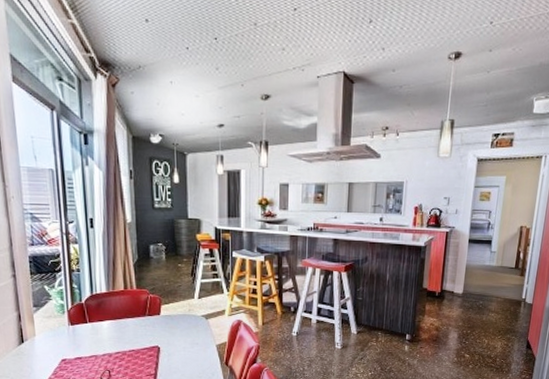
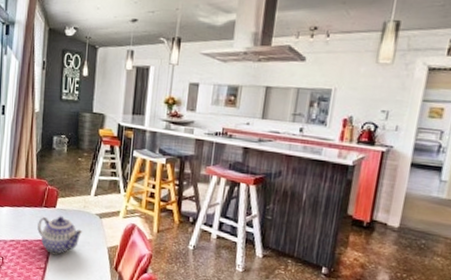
teapot: none [143,322,191,359] -> present [37,216,83,255]

